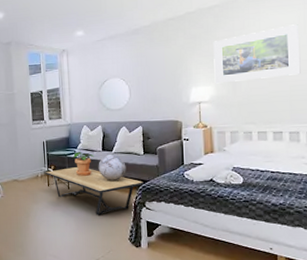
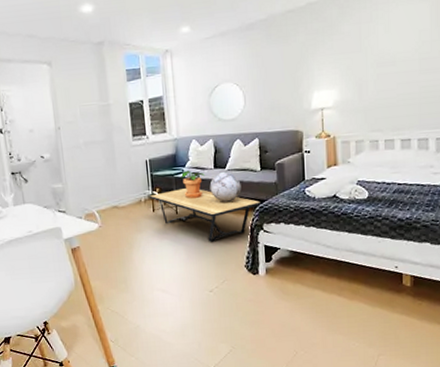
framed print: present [213,24,301,84] -> none [337,16,432,87]

